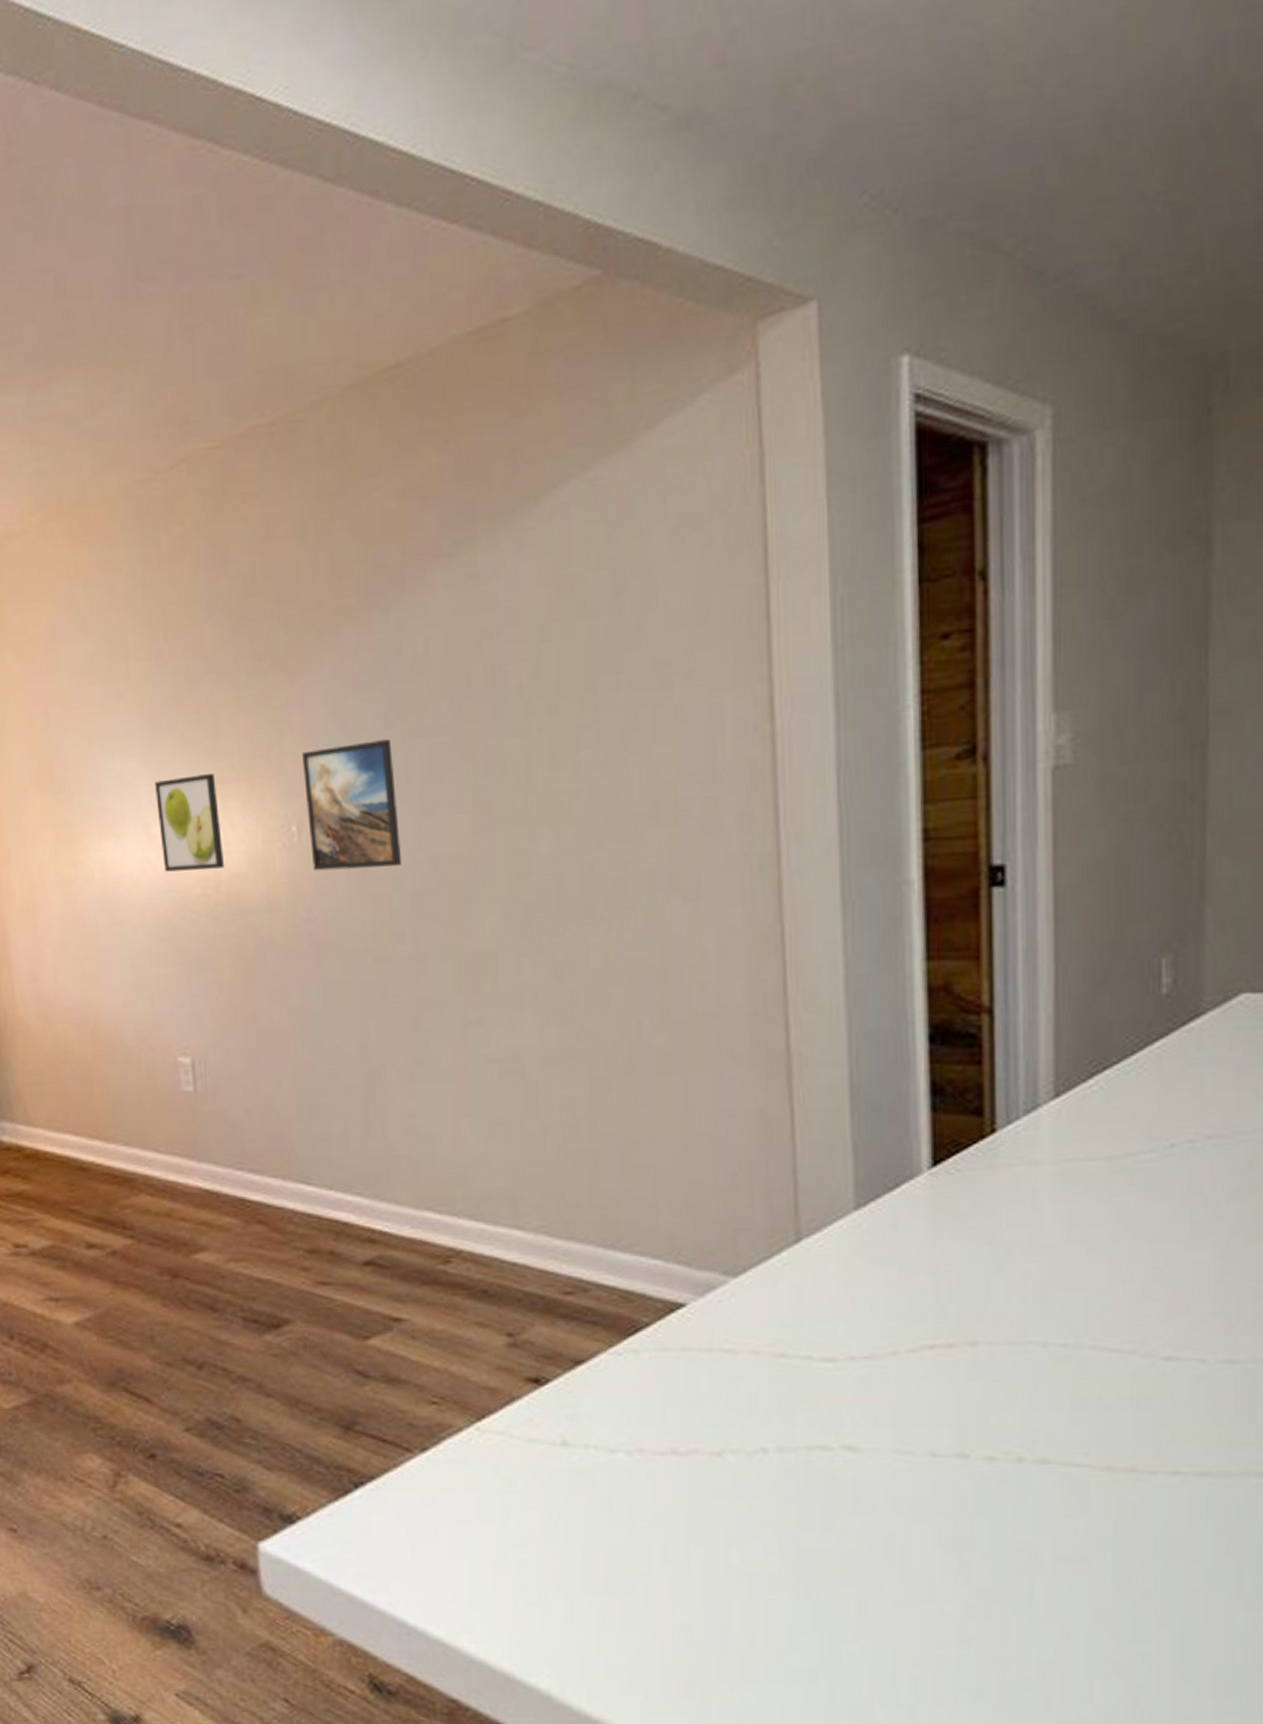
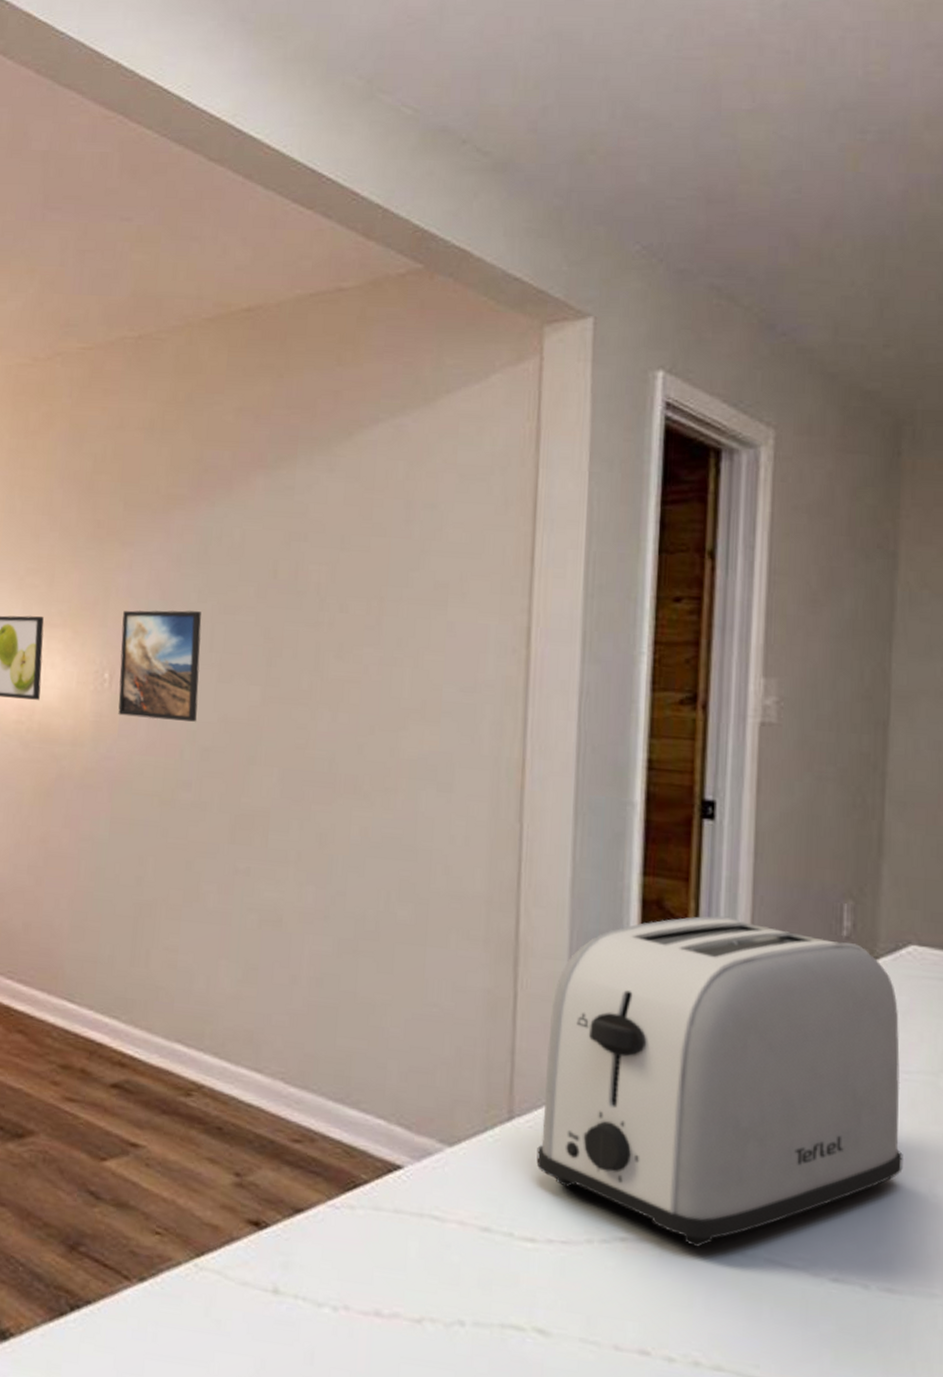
toaster: none [830,992,1240,1346] -> present [536,915,903,1248]

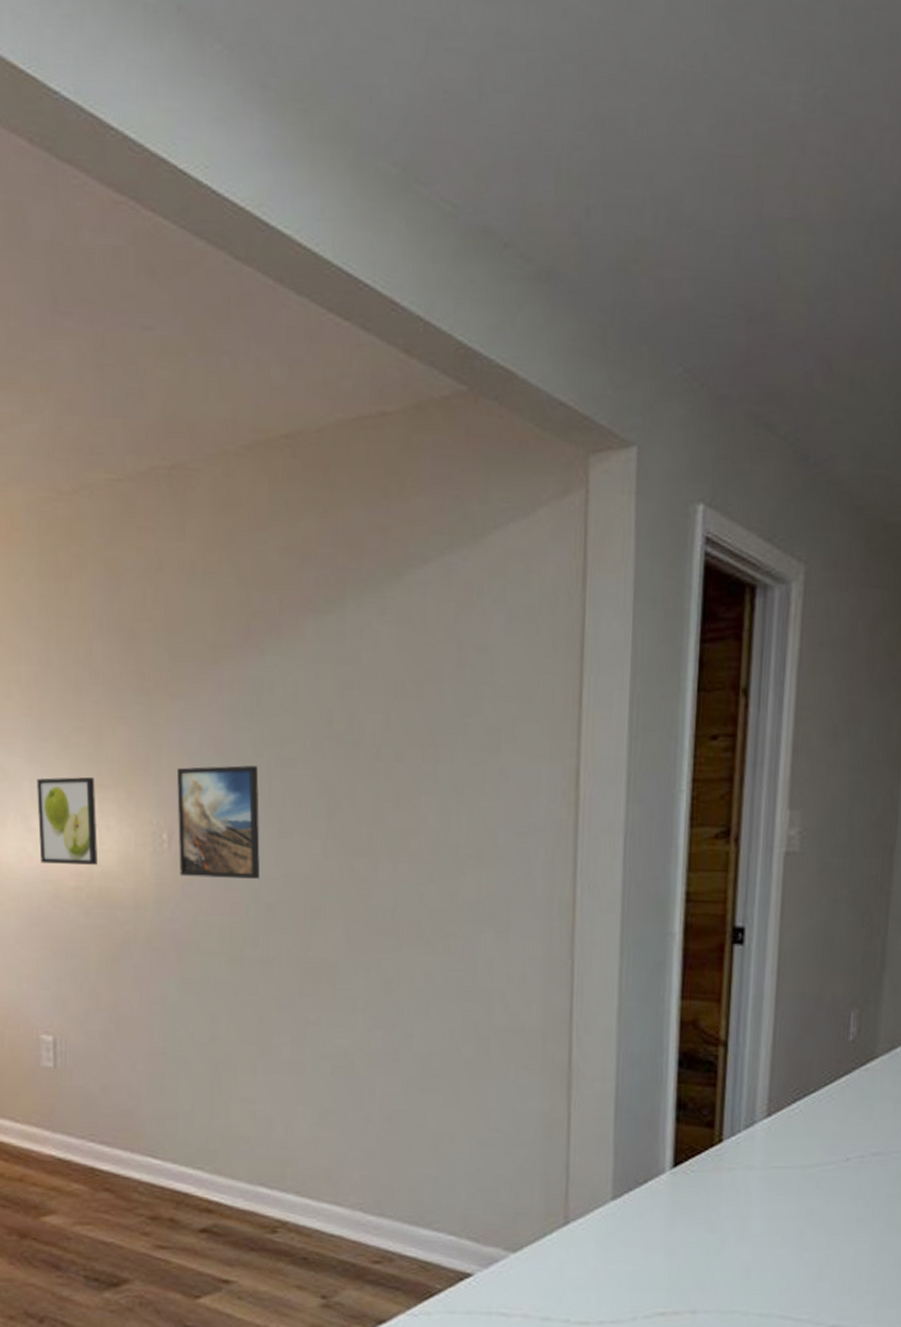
toaster: present [536,915,903,1248] -> none [589,1030,892,1314]

